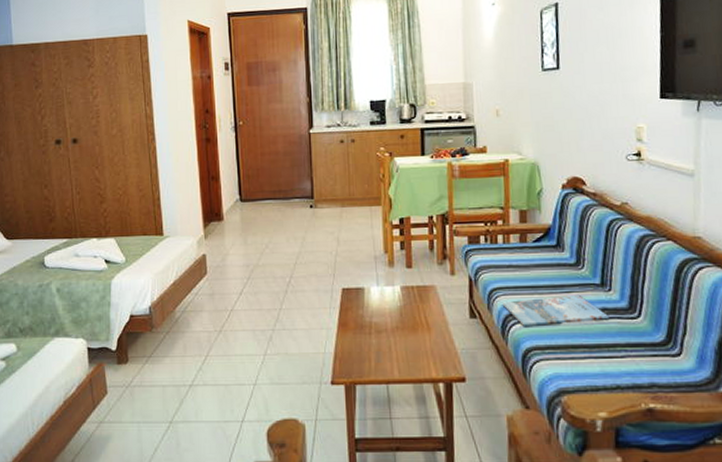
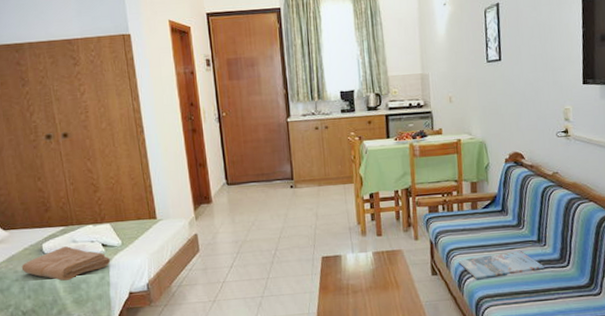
towel: none [22,261,113,299] -> present [21,246,111,282]

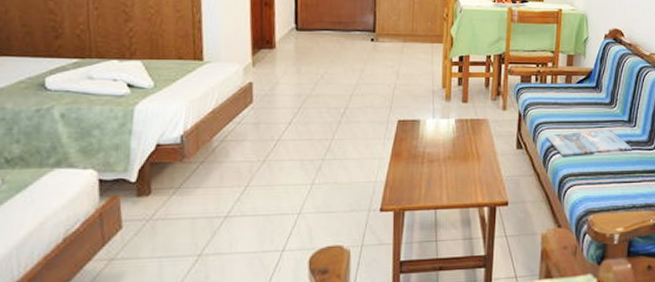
towel: present [21,246,111,282] -> none [11,83,137,125]

